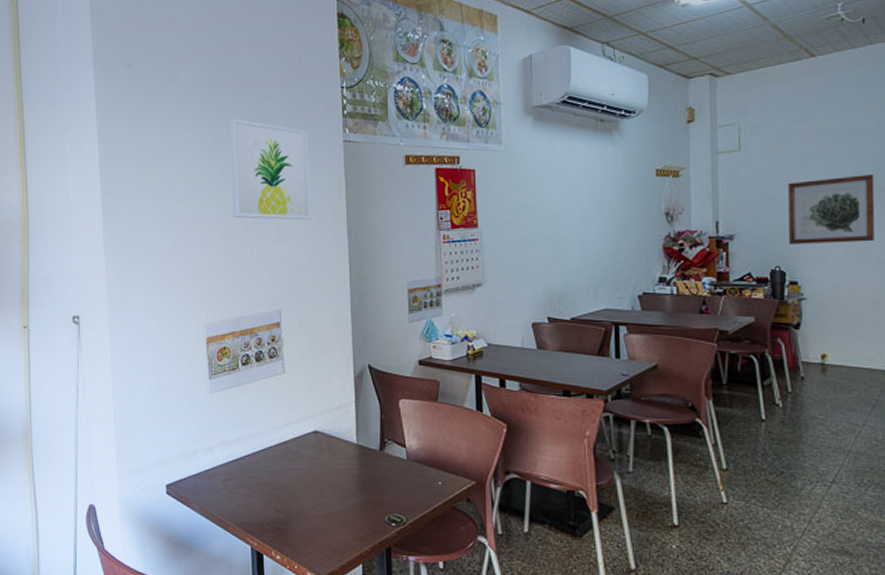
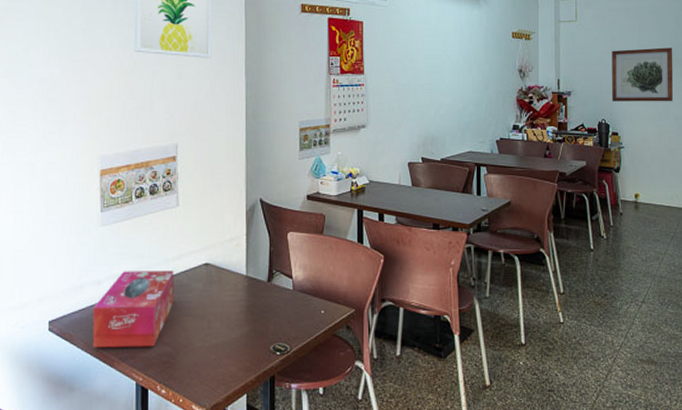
tissue box: none [207,438,284,513] -> present [92,270,174,348]

